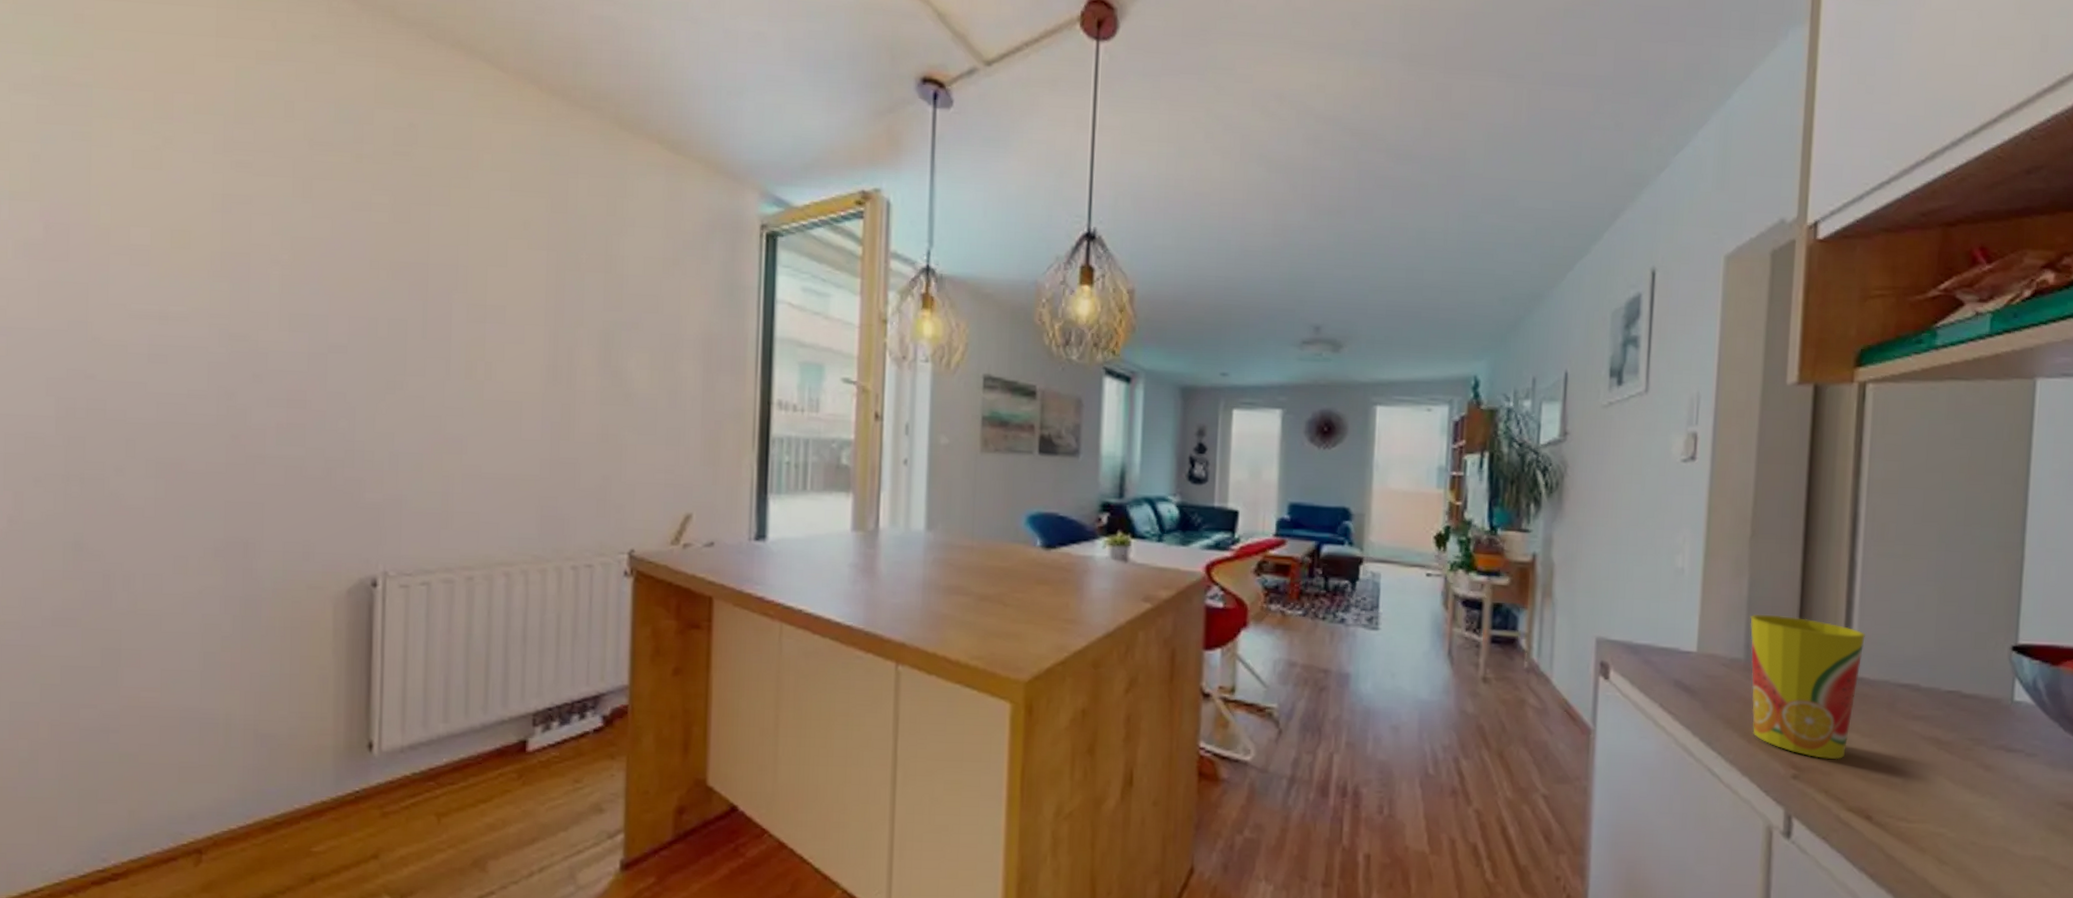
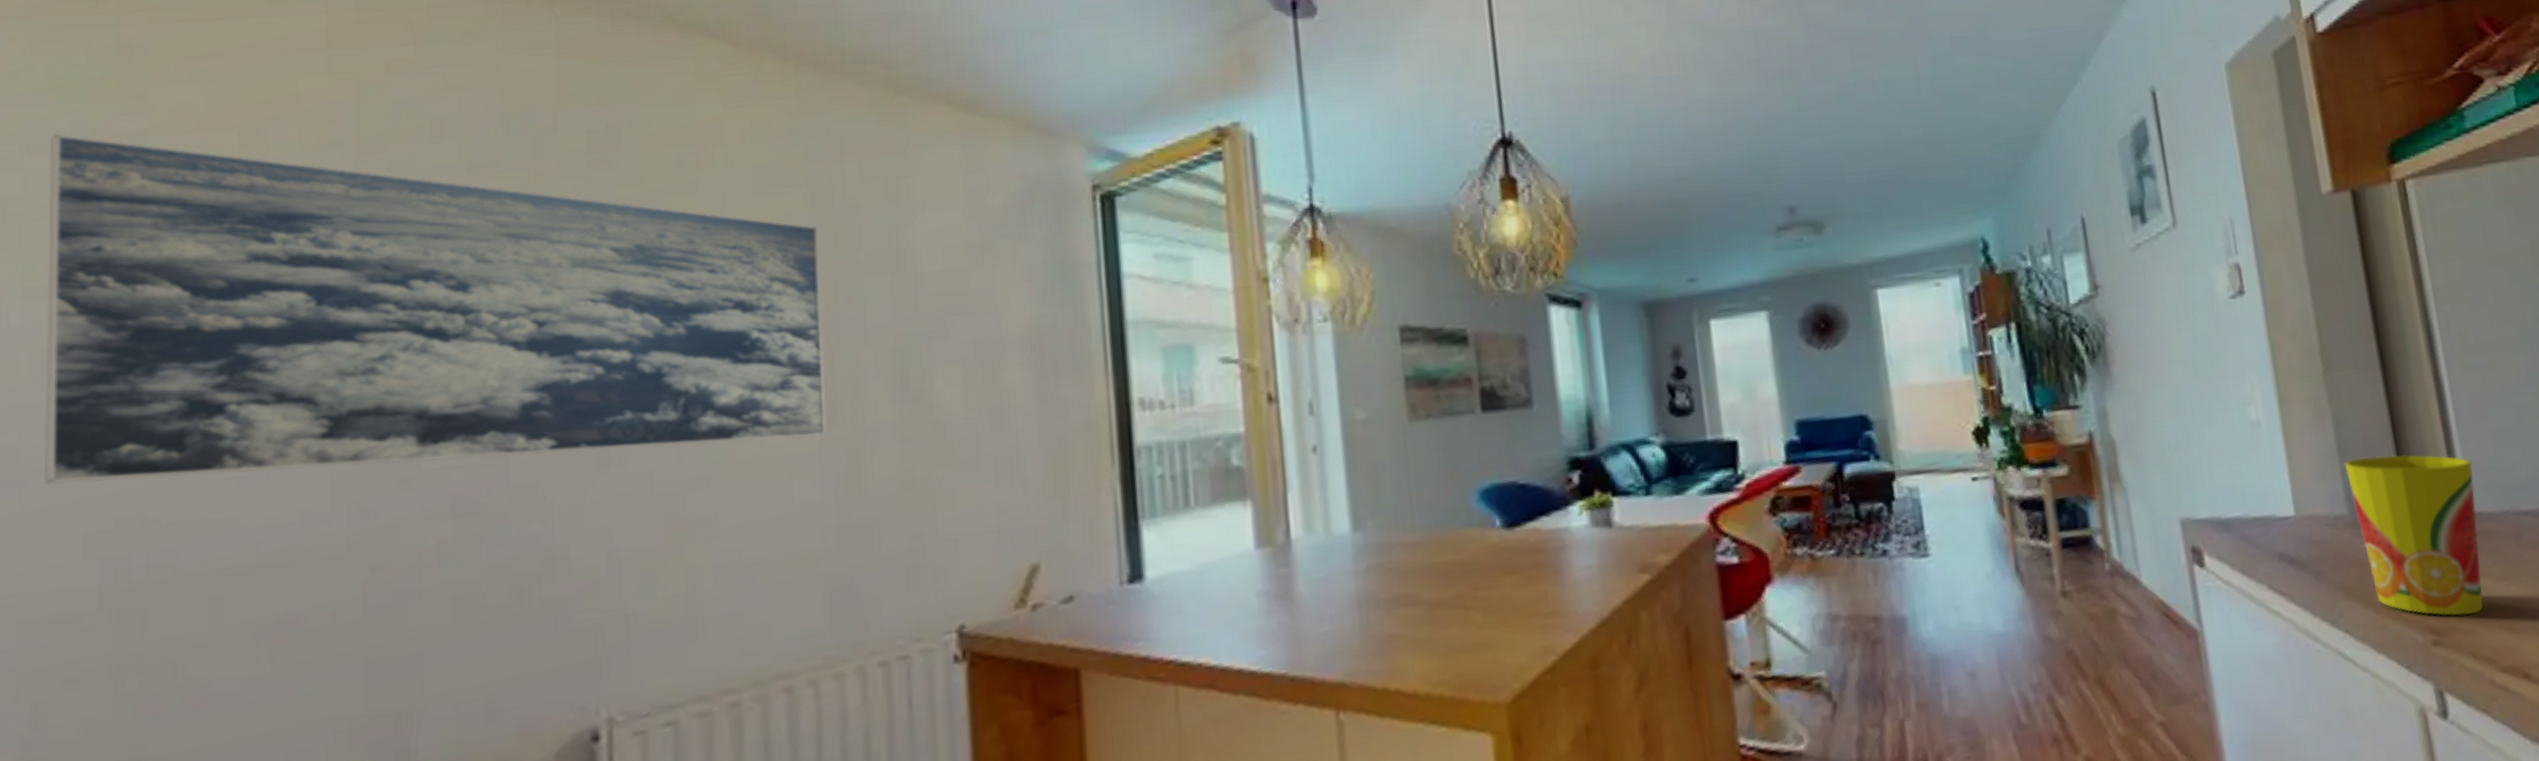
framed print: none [23,77,555,391] -> present [45,133,828,485]

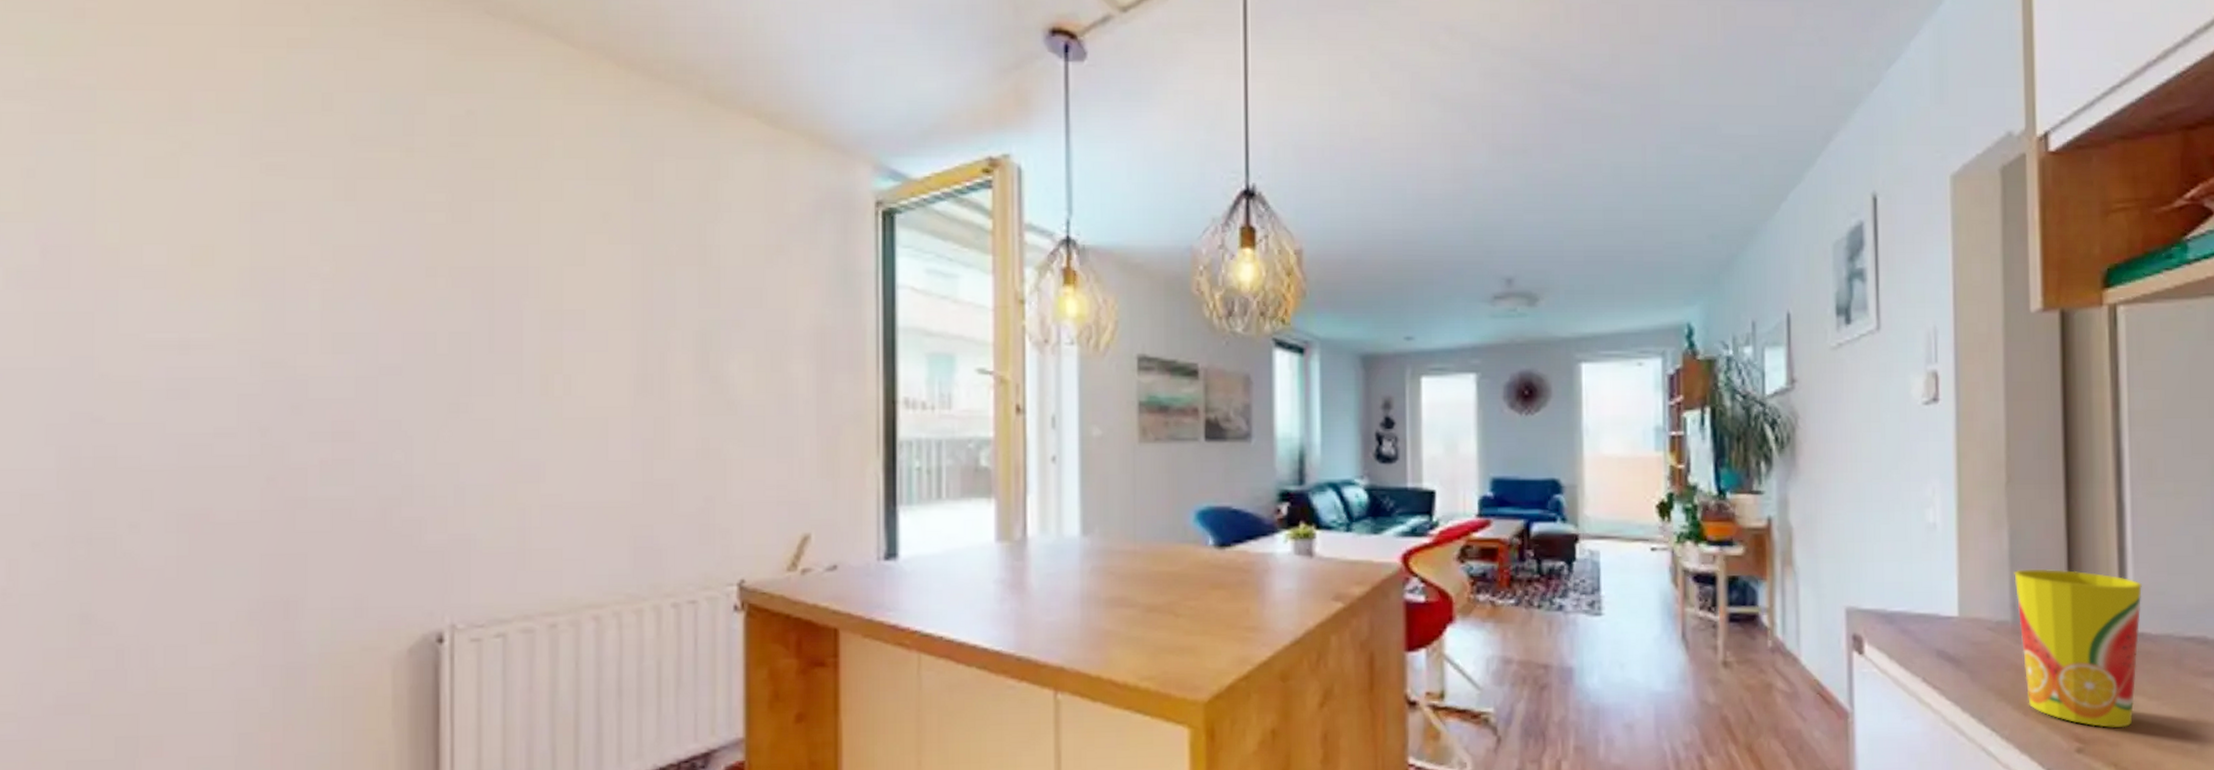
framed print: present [45,133,828,485] -> none [17,81,639,405]

